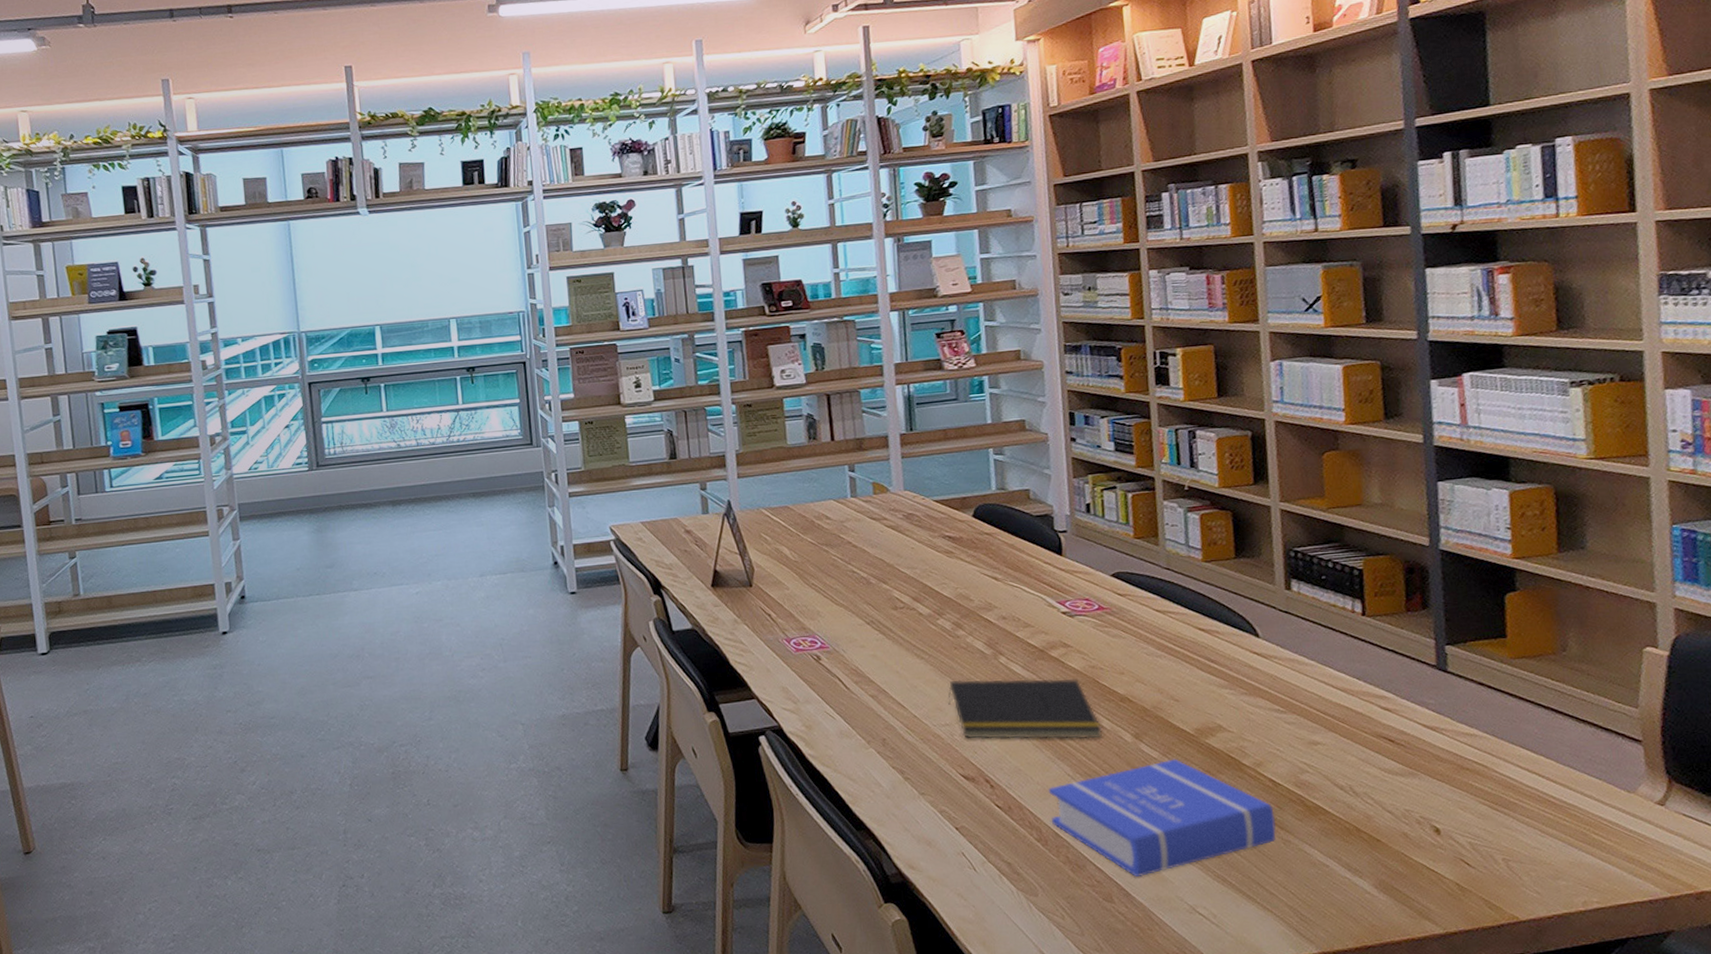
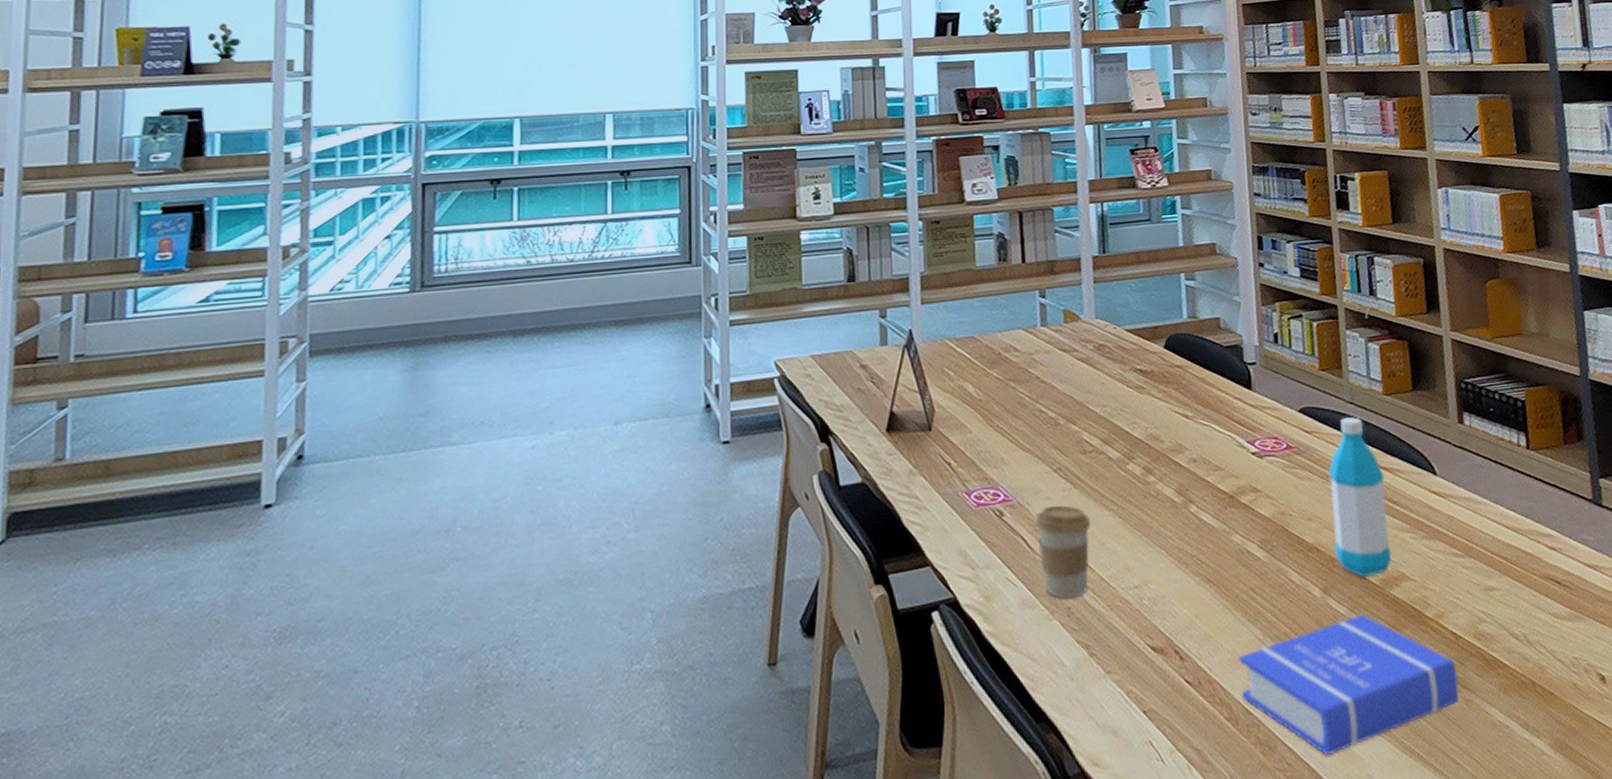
coffee cup: none [851,652,903,731] -> present [1035,505,1090,599]
notepad: present [948,678,1103,739] -> none [1137,527,1293,603]
water bottle: none [1142,582,1208,727] -> present [1328,417,1392,578]

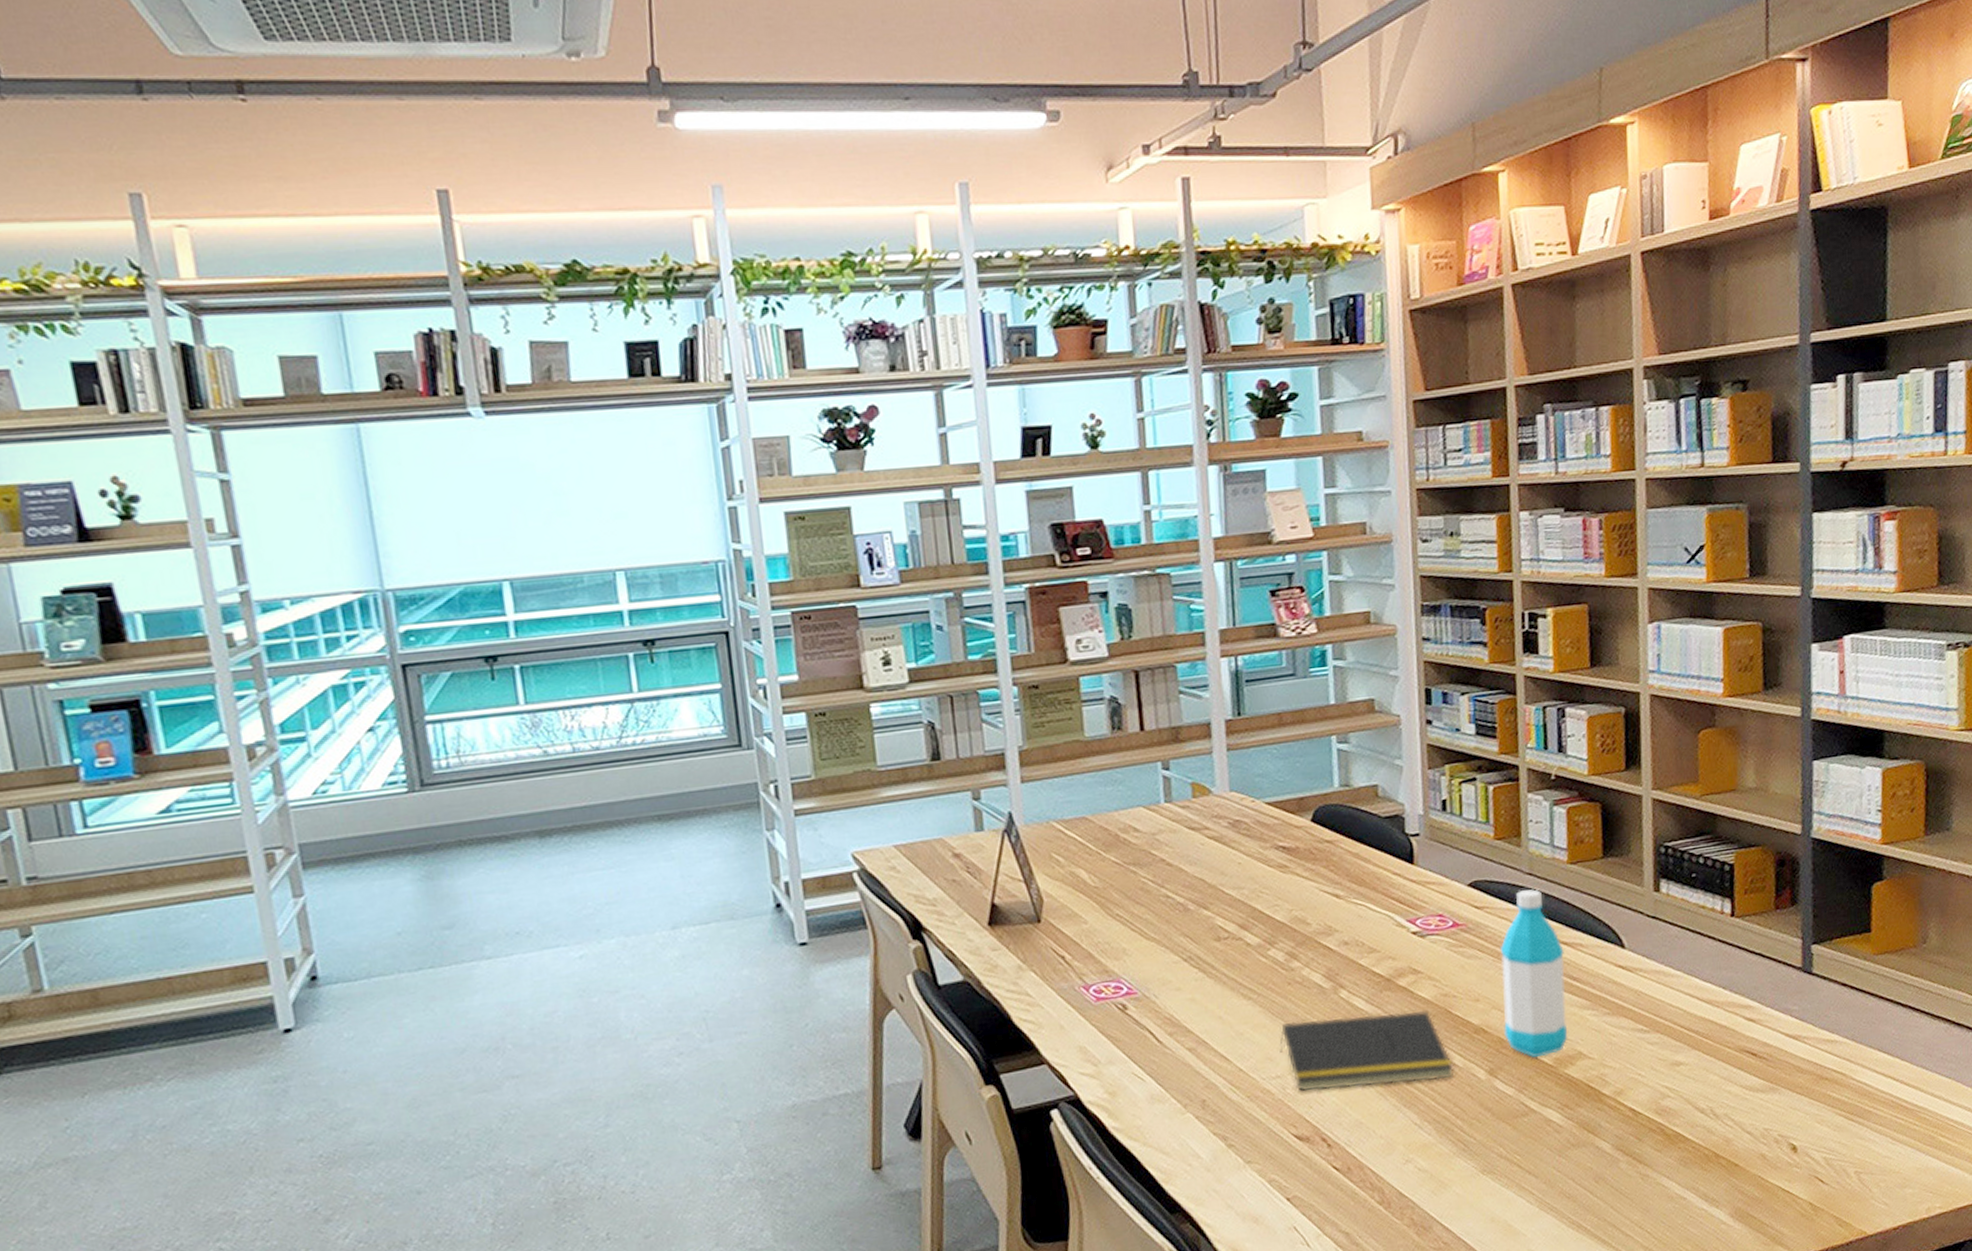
coffee cup: present [1035,505,1090,599] -> none [1164,995,1227,1091]
notepad: none [1137,527,1293,603] -> present [1280,1010,1455,1092]
book: present [1238,614,1459,755] -> none [1392,1094,1634,1233]

